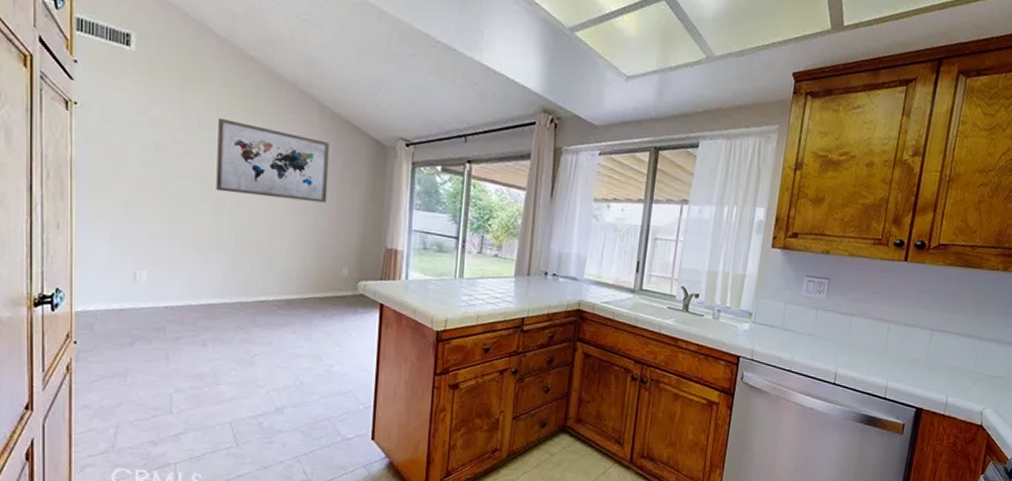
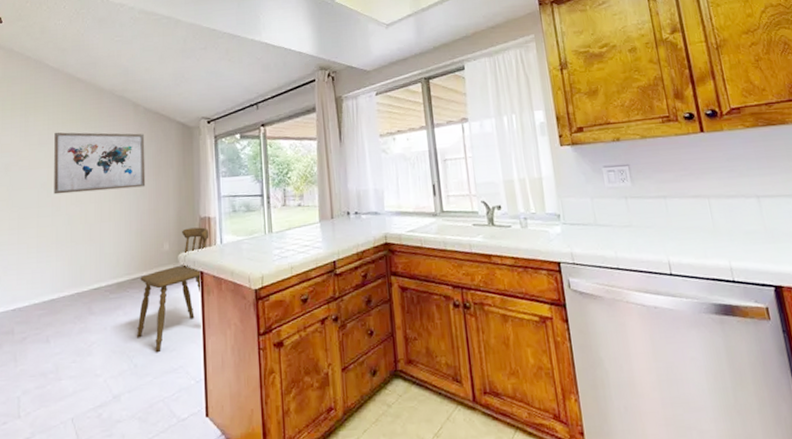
dining chair: none [304,257,395,375] -> present [136,227,209,353]

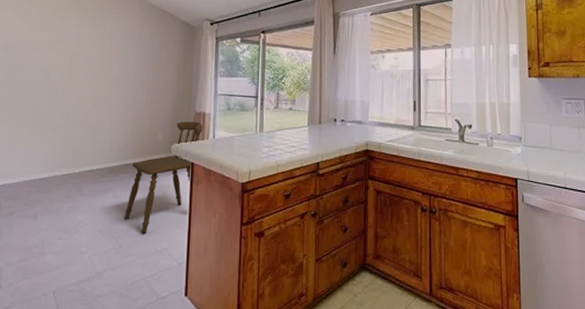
wall art: present [54,132,146,195] -> none [52,18,148,79]

